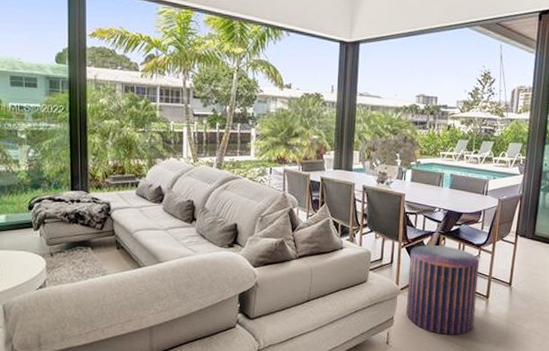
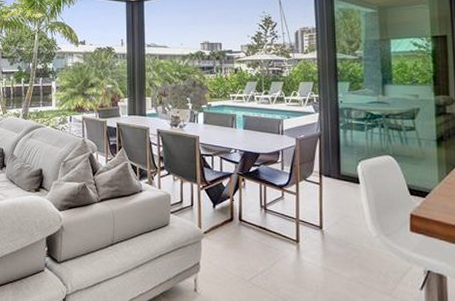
stool: present [406,245,480,335] -> none [210,187,287,283]

